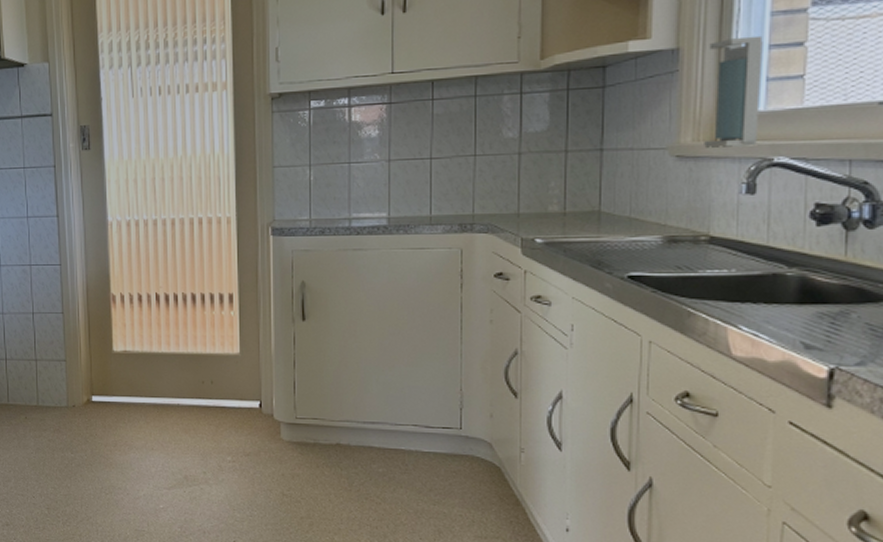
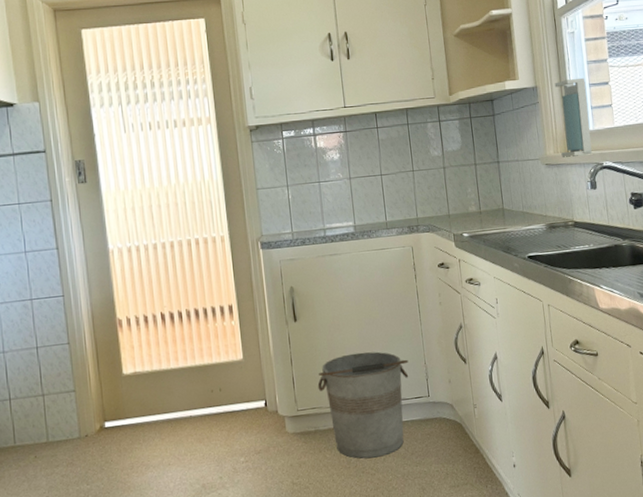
bucket: none [322,365,439,486] -> present [317,351,409,459]

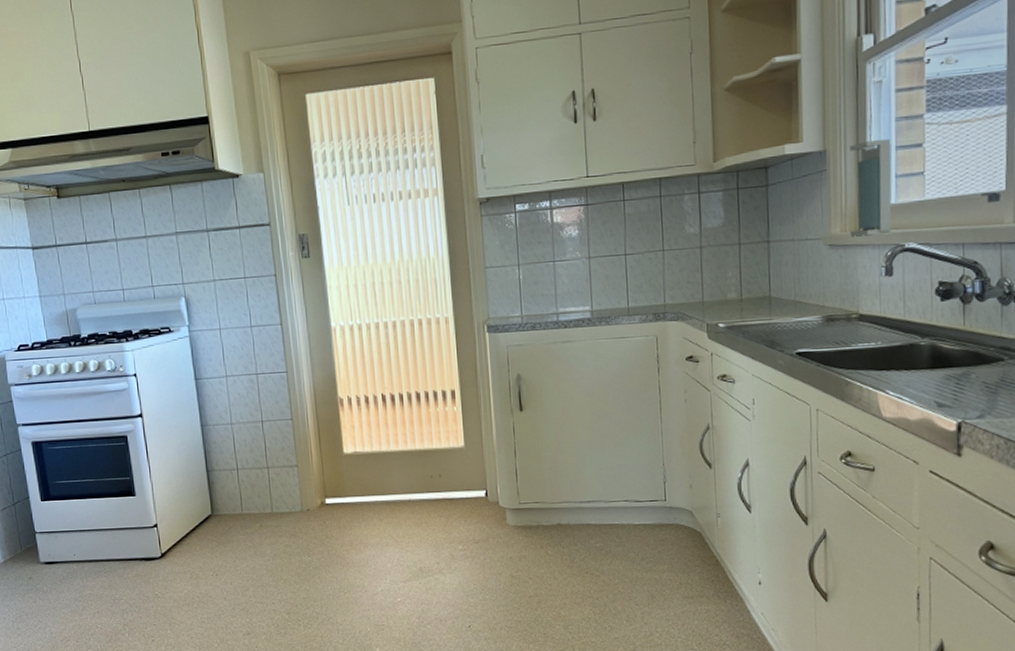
bucket: present [317,351,409,459] -> none [542,448,645,559]

